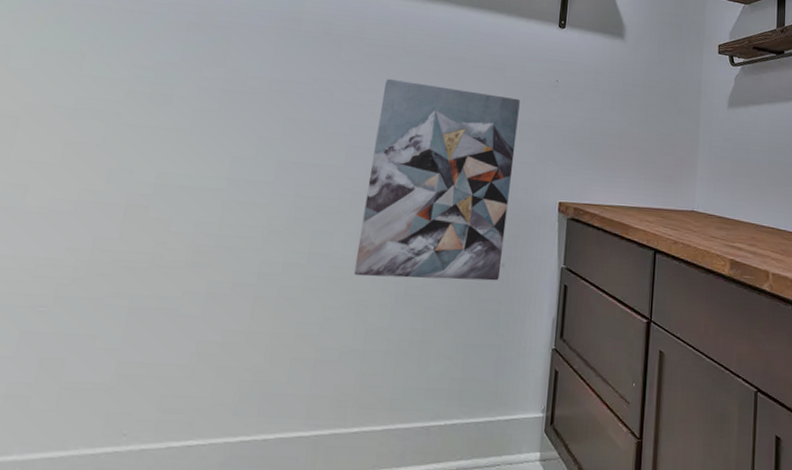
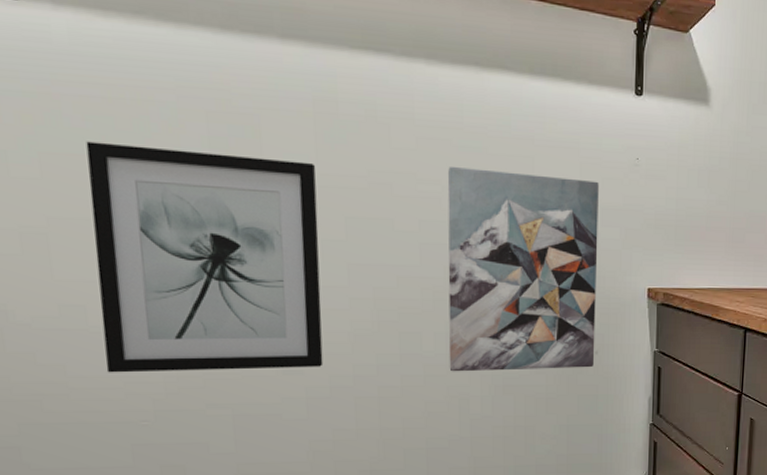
wall art: none [24,41,270,262] -> present [86,141,324,373]

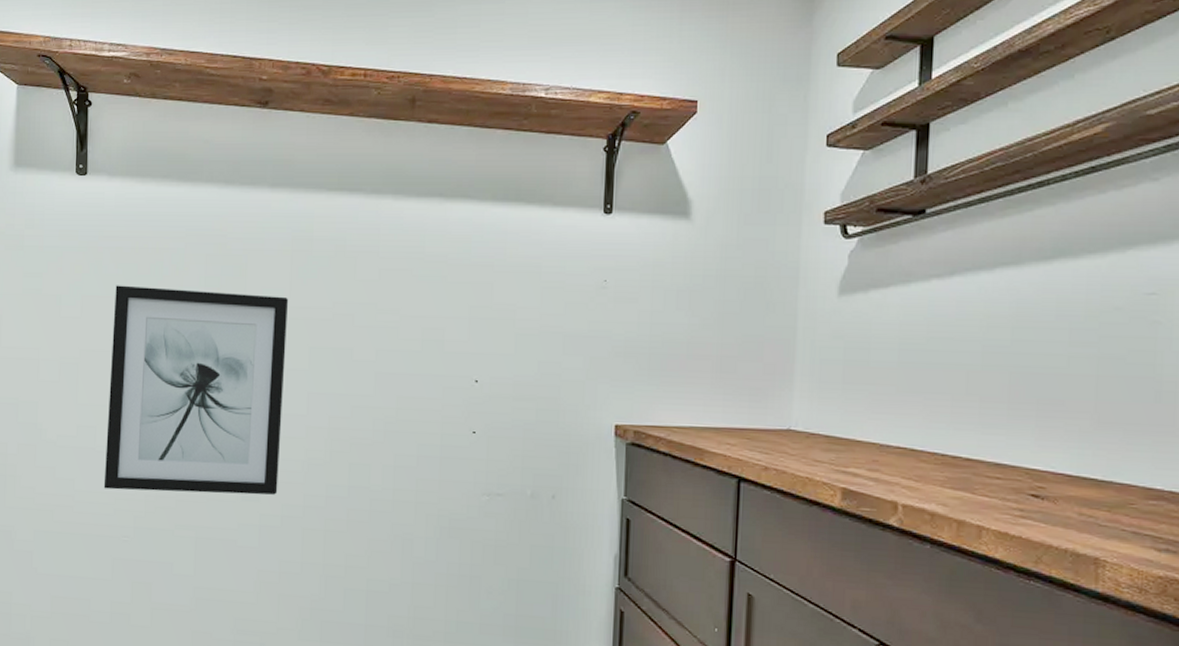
wall art: present [447,166,599,372] -> none [395,295,561,514]

